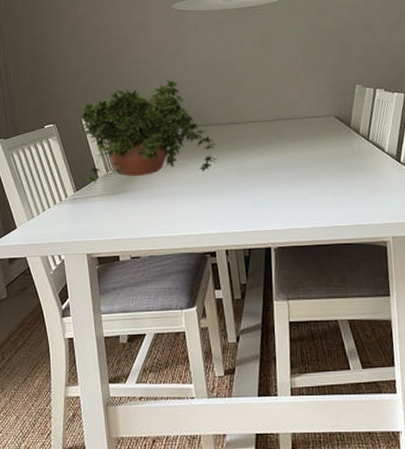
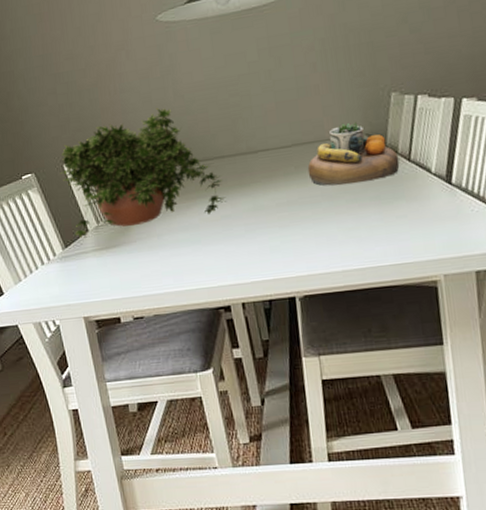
decorative bowl: none [287,105,360,156] -> present [307,121,400,186]

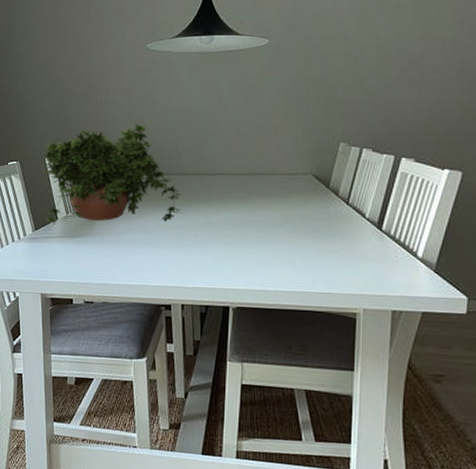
decorative bowl: present [307,121,400,186] -> none [257,162,339,216]

